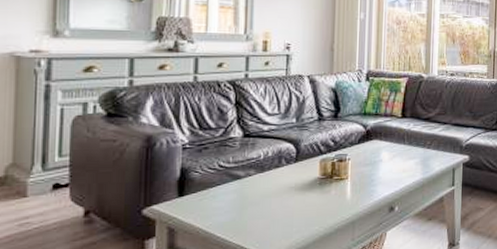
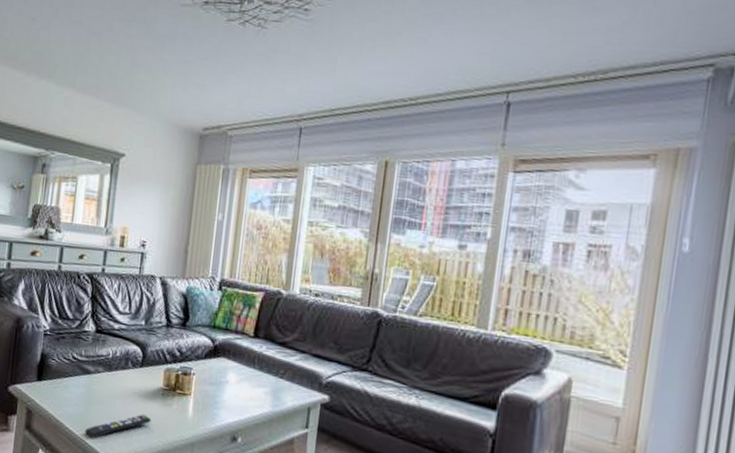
remote control: none [240,206,311,242] -> present [85,414,152,439]

